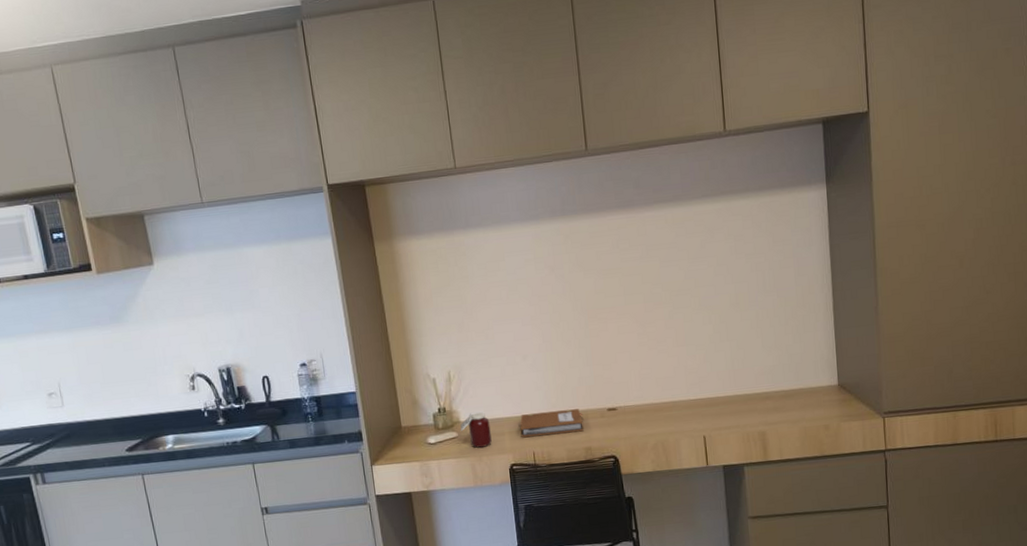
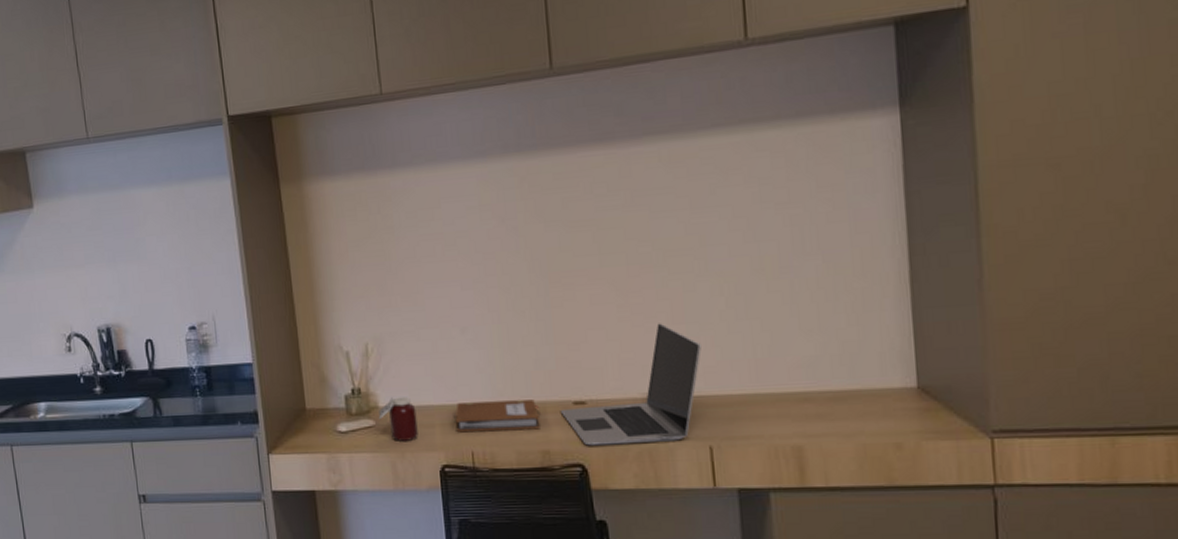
laptop: none [598,346,697,442] -> present [560,323,702,446]

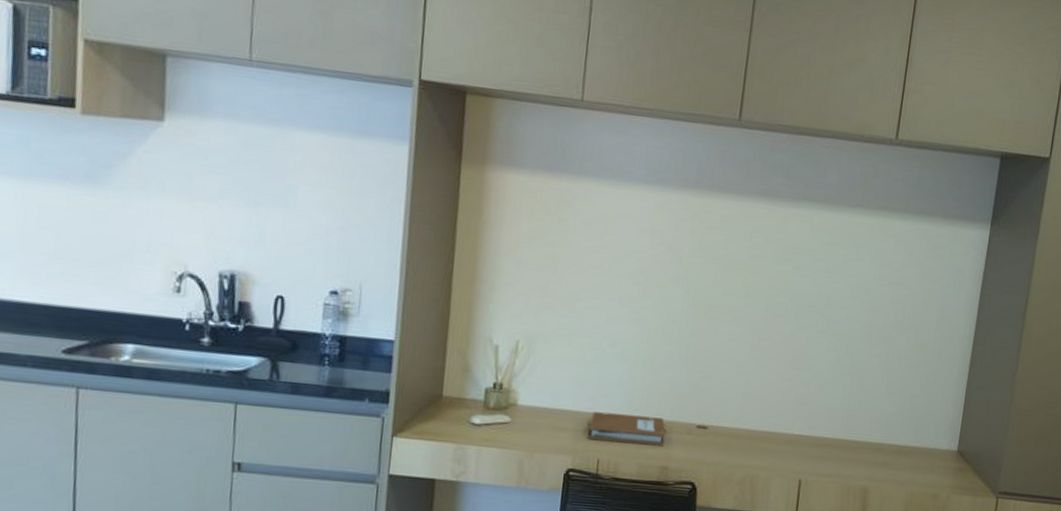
jar: present [378,397,418,441] -> none [514,397,554,442]
laptop: present [560,323,702,446] -> none [684,367,810,472]

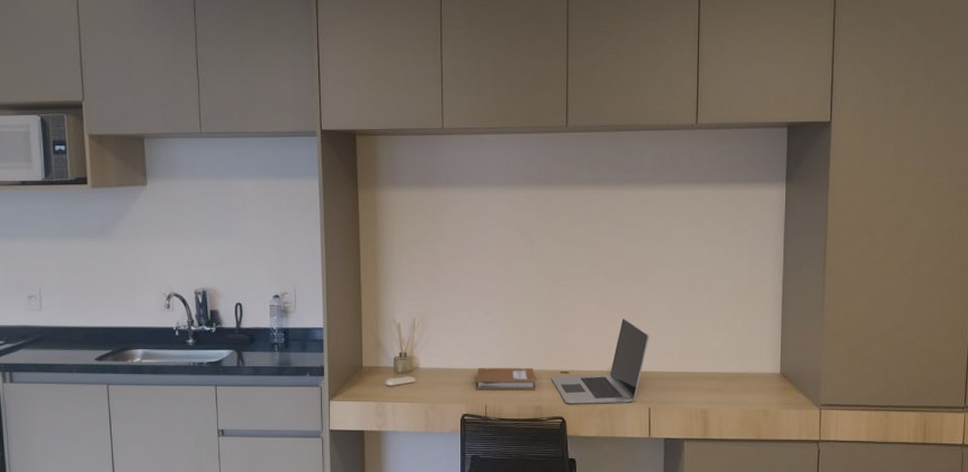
laptop: none [684,367,810,472] -> present [550,318,649,404]

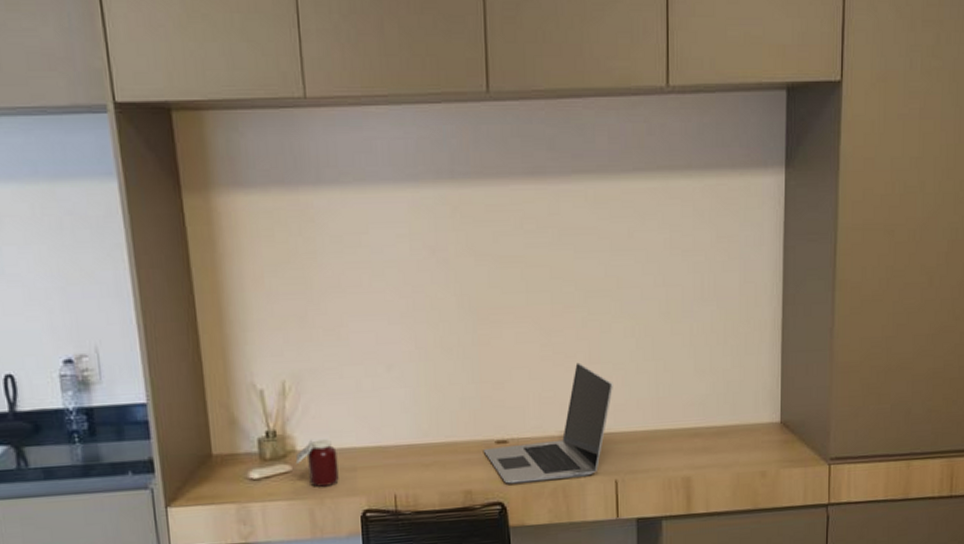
jar: none [418,361,447,395] -> present [295,439,339,487]
notebook: present [475,368,536,390] -> none [378,439,463,474]

